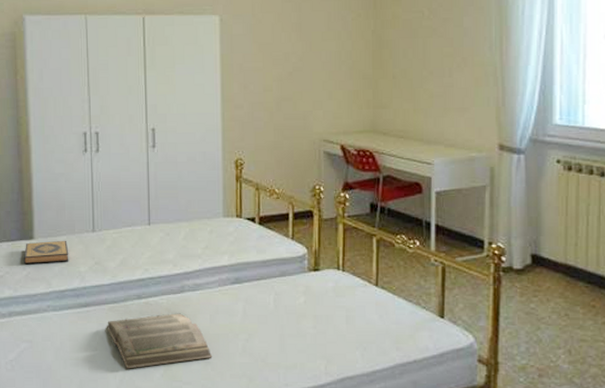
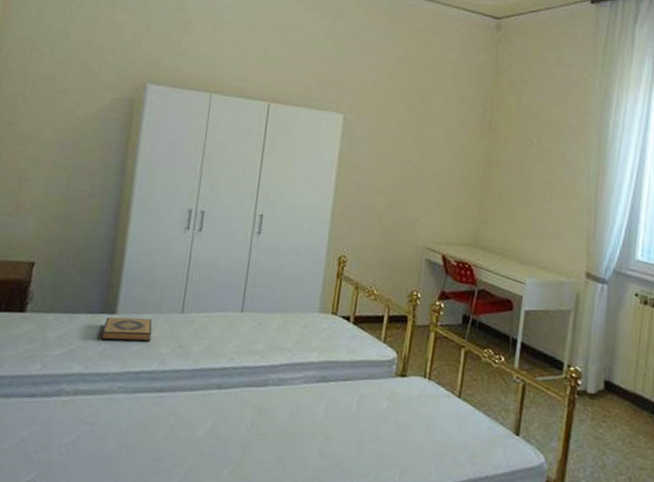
book: present [106,313,213,369] -> none [179,407,287,464]

